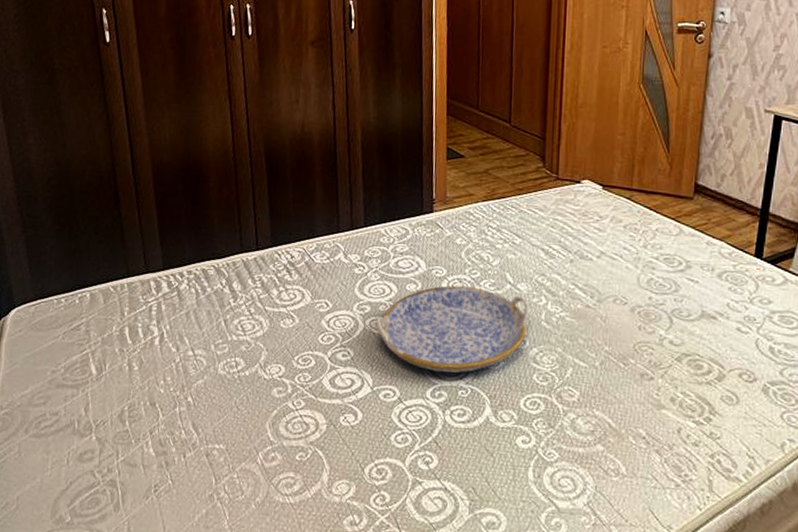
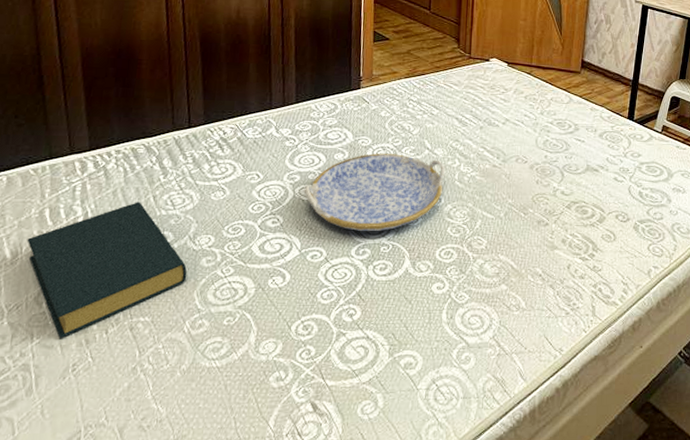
hardback book: none [110,325,259,459] -> present [27,202,187,339]

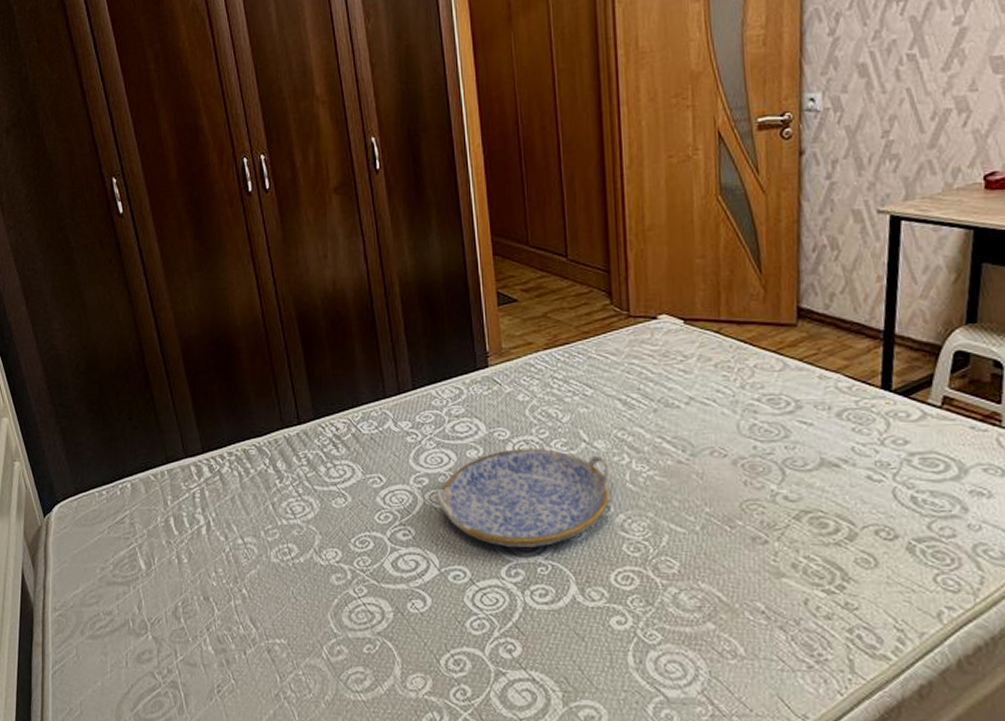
hardback book: present [27,202,187,339] -> none [157,510,318,658]

